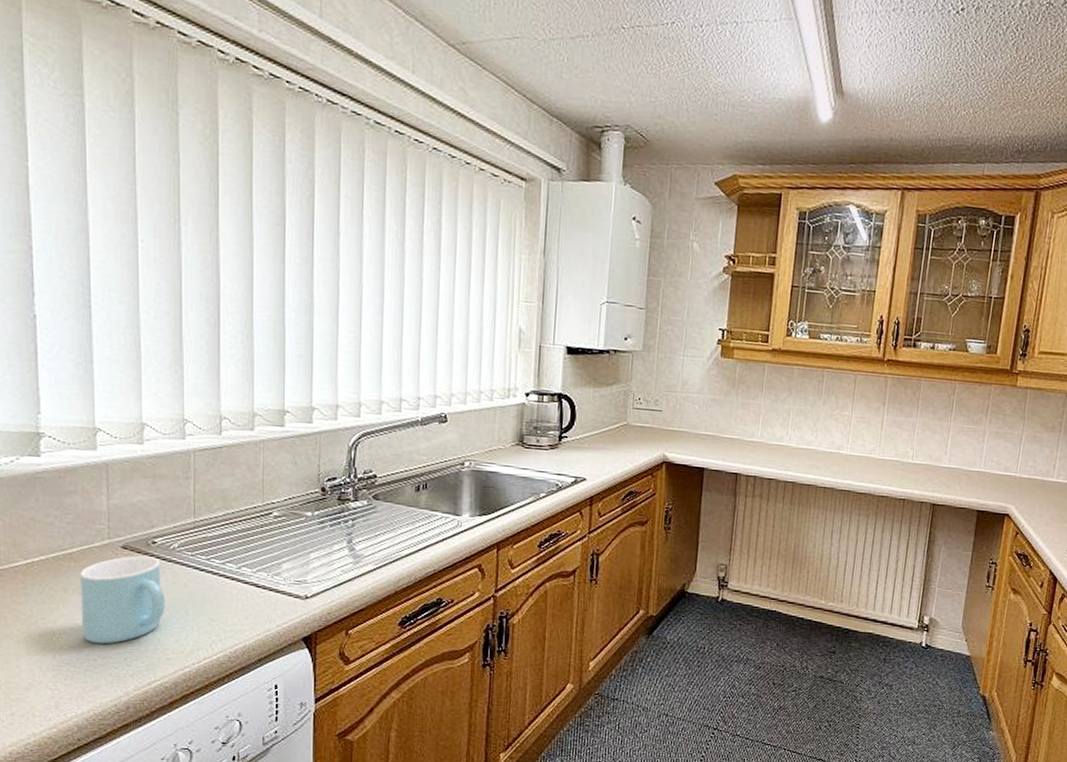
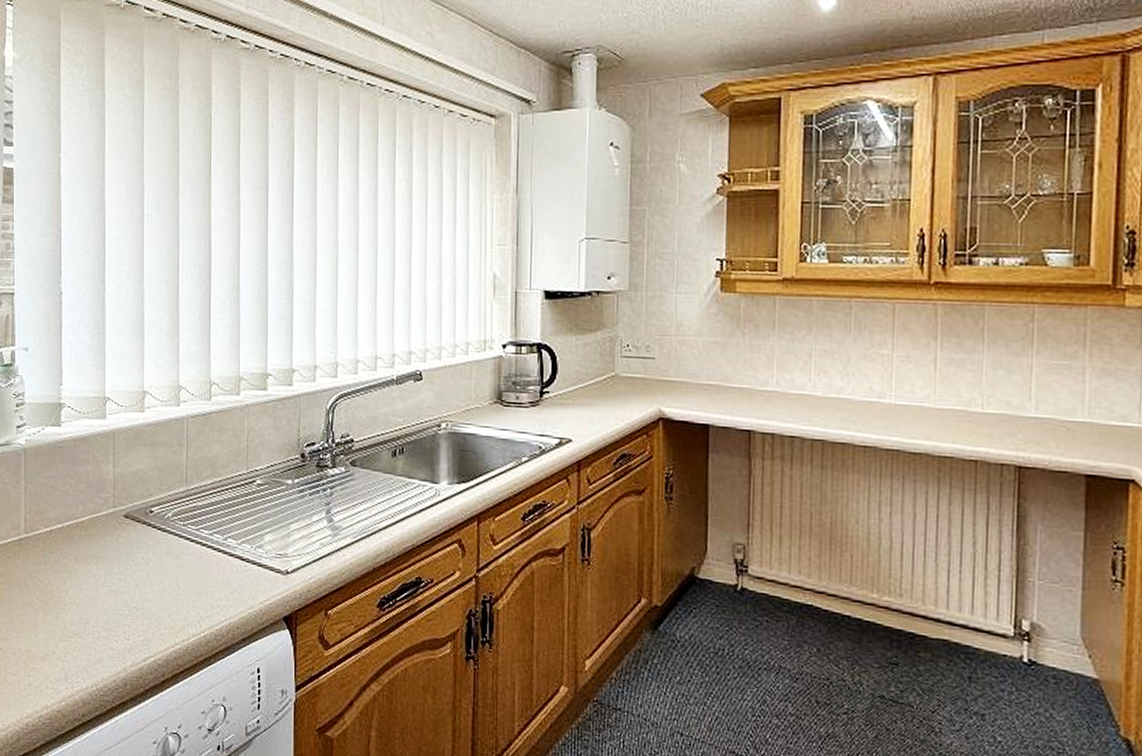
mug: present [80,555,165,644] -> none [88,525,160,616]

